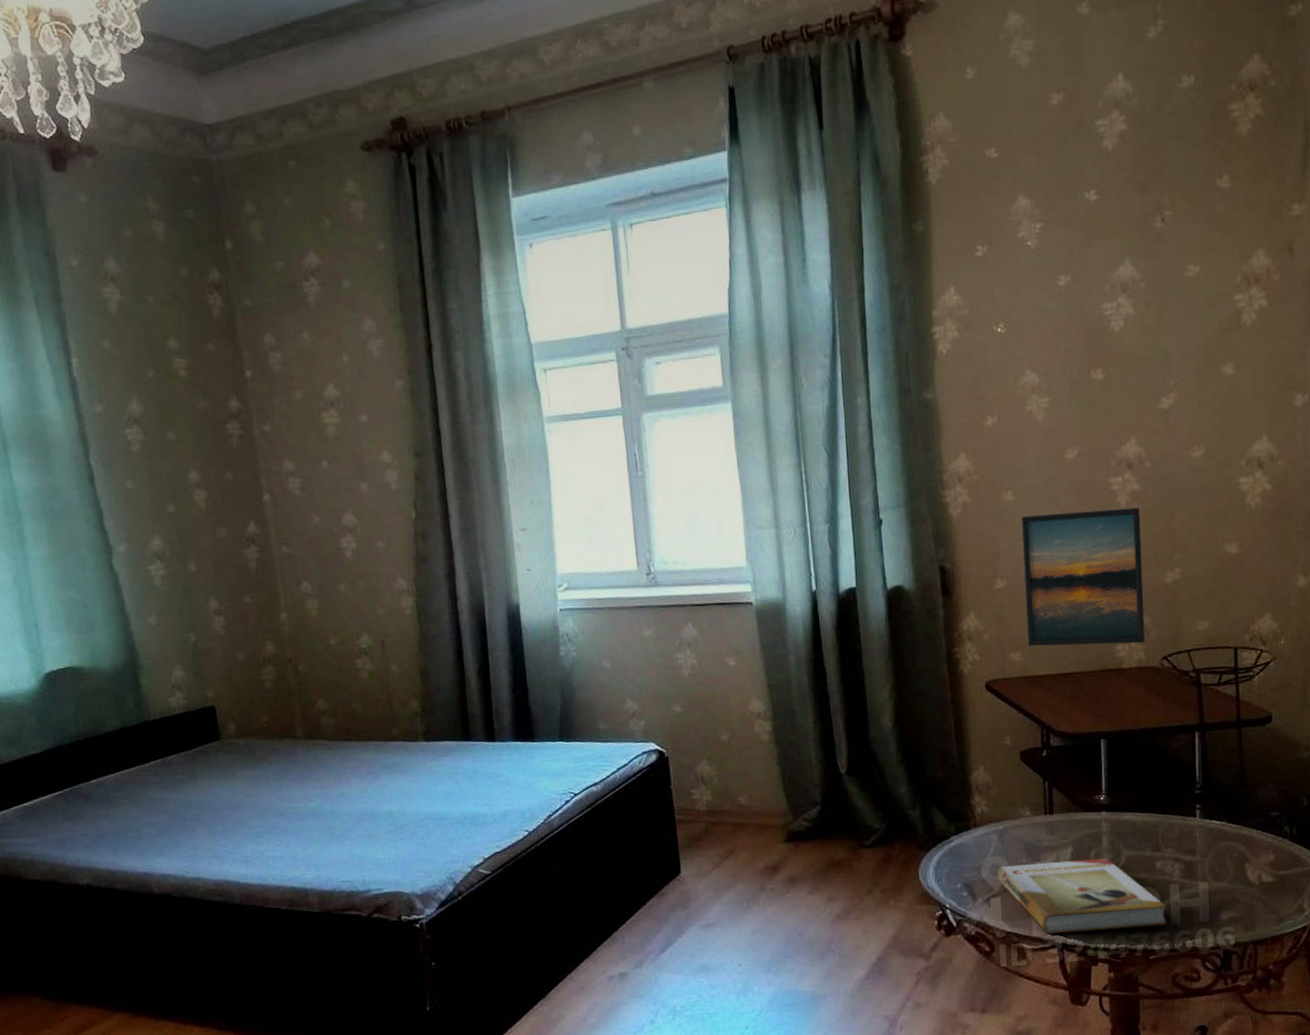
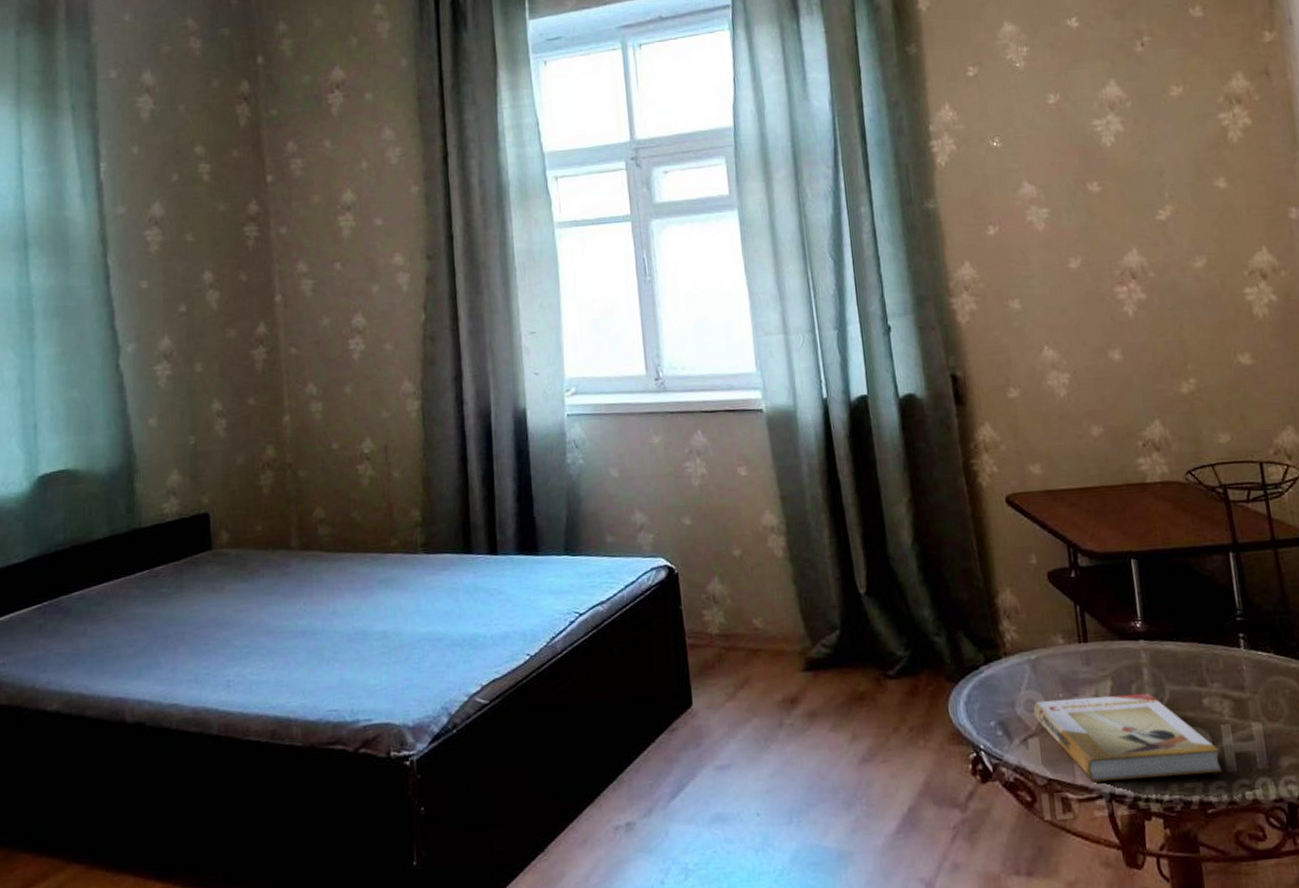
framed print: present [1022,507,1146,647] -> none [1030,317,1167,459]

